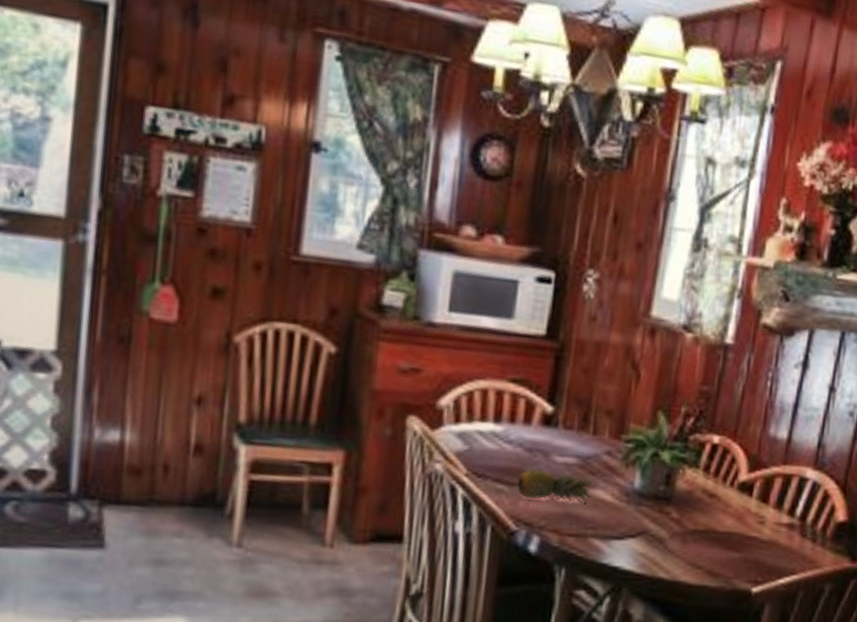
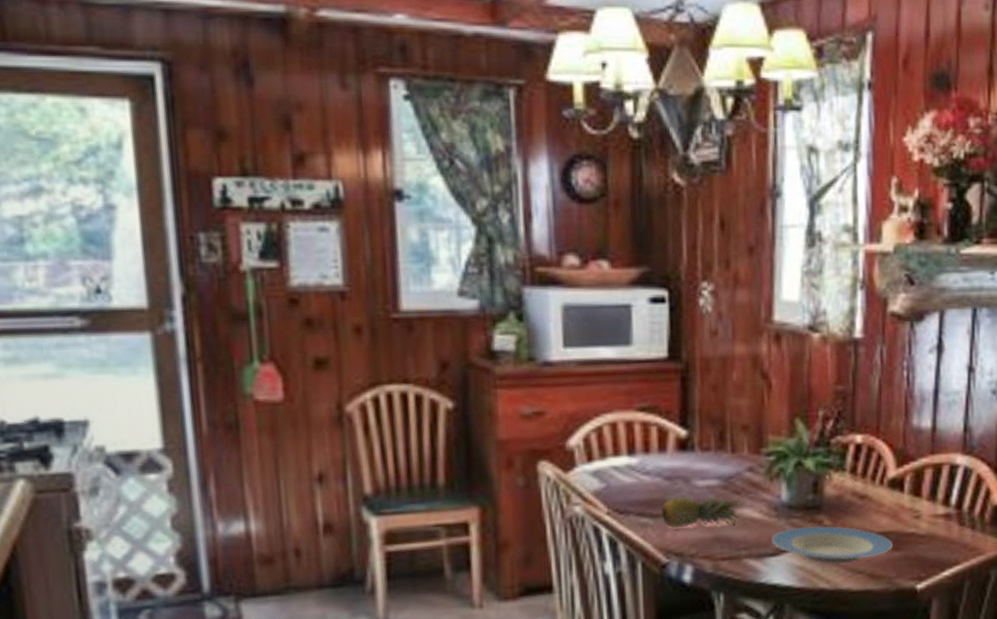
plate: none [618,515,735,557] -> present [771,526,894,564]

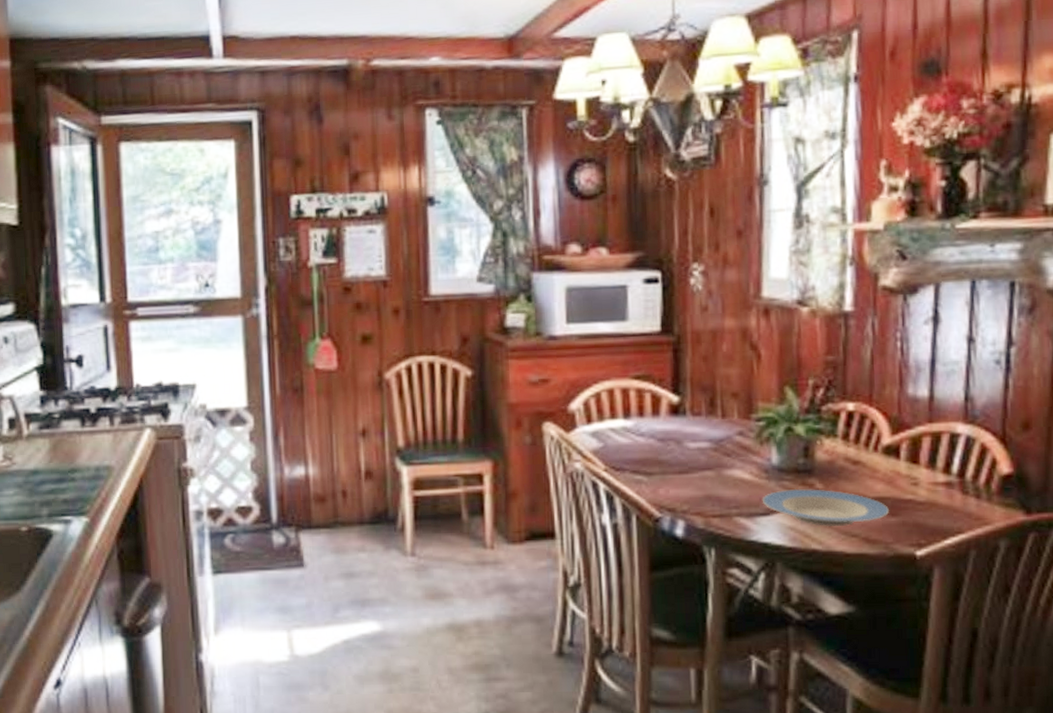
fruit: present [660,495,743,529] -> none [654,457,734,486]

